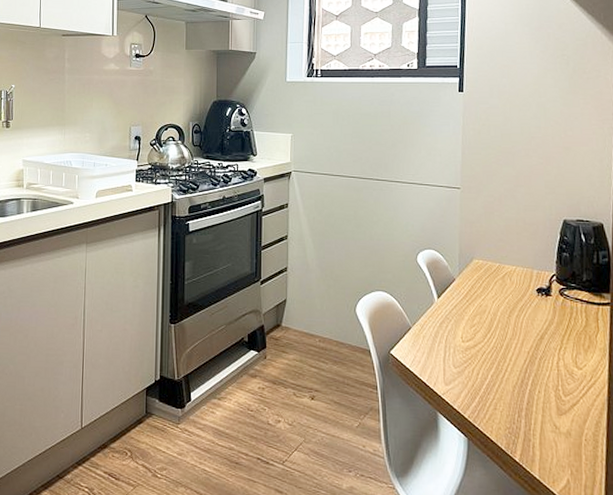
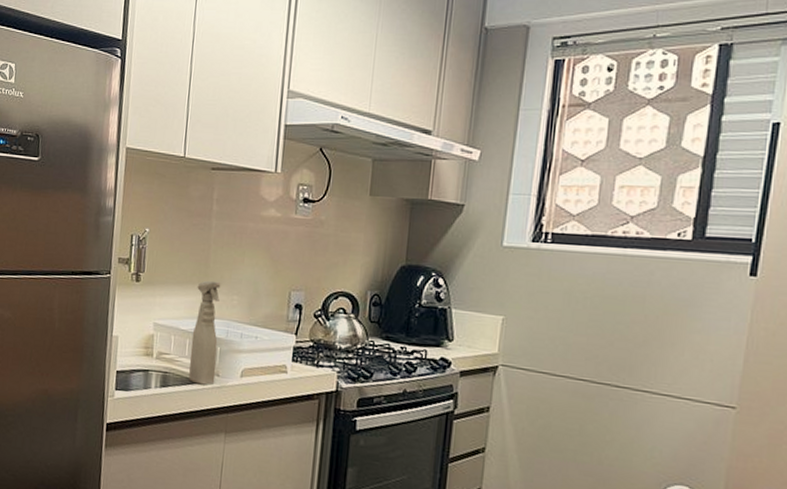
spray bottle: none [53,123,76,207] -> present [189,280,221,386]

